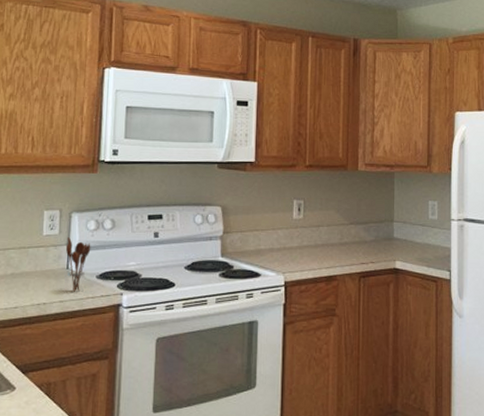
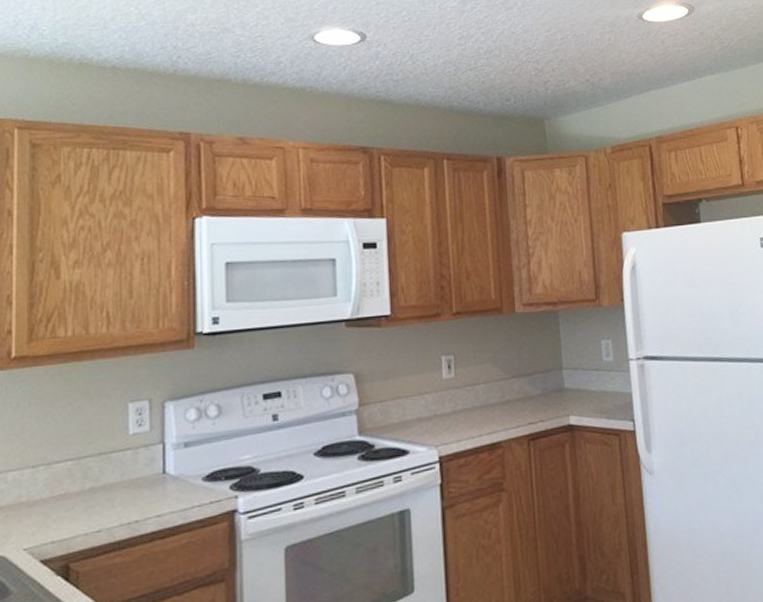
utensil holder: present [65,237,91,292] -> none [159,433,193,502]

